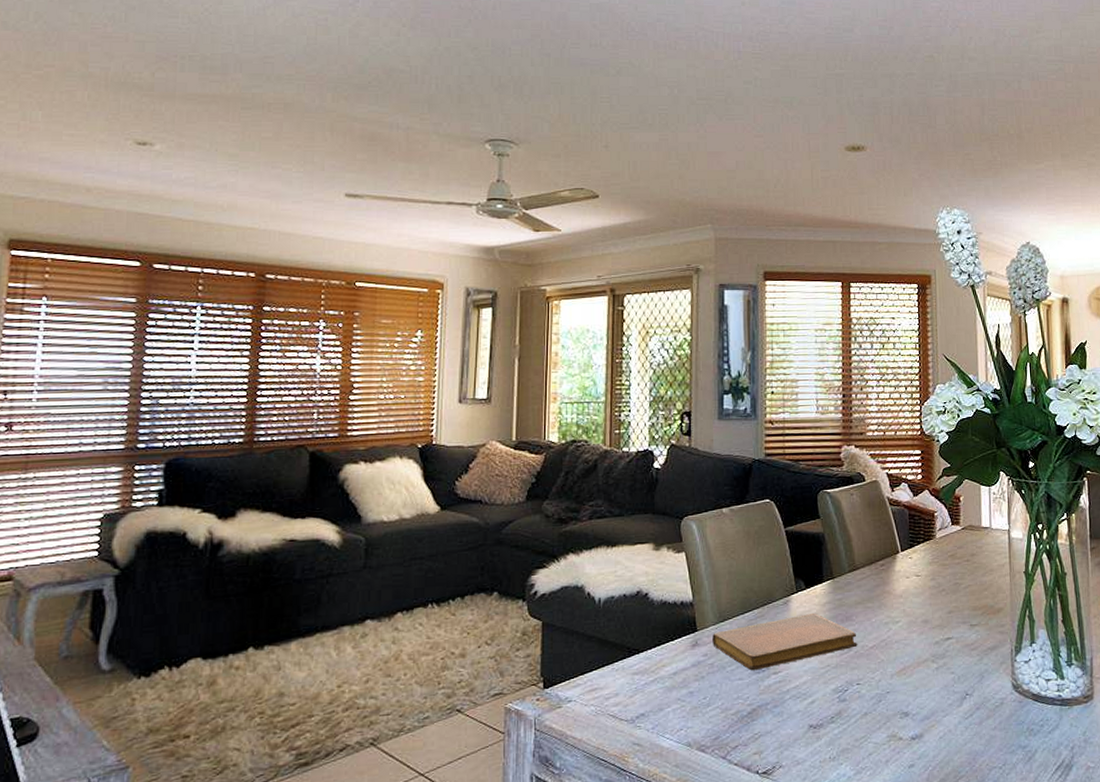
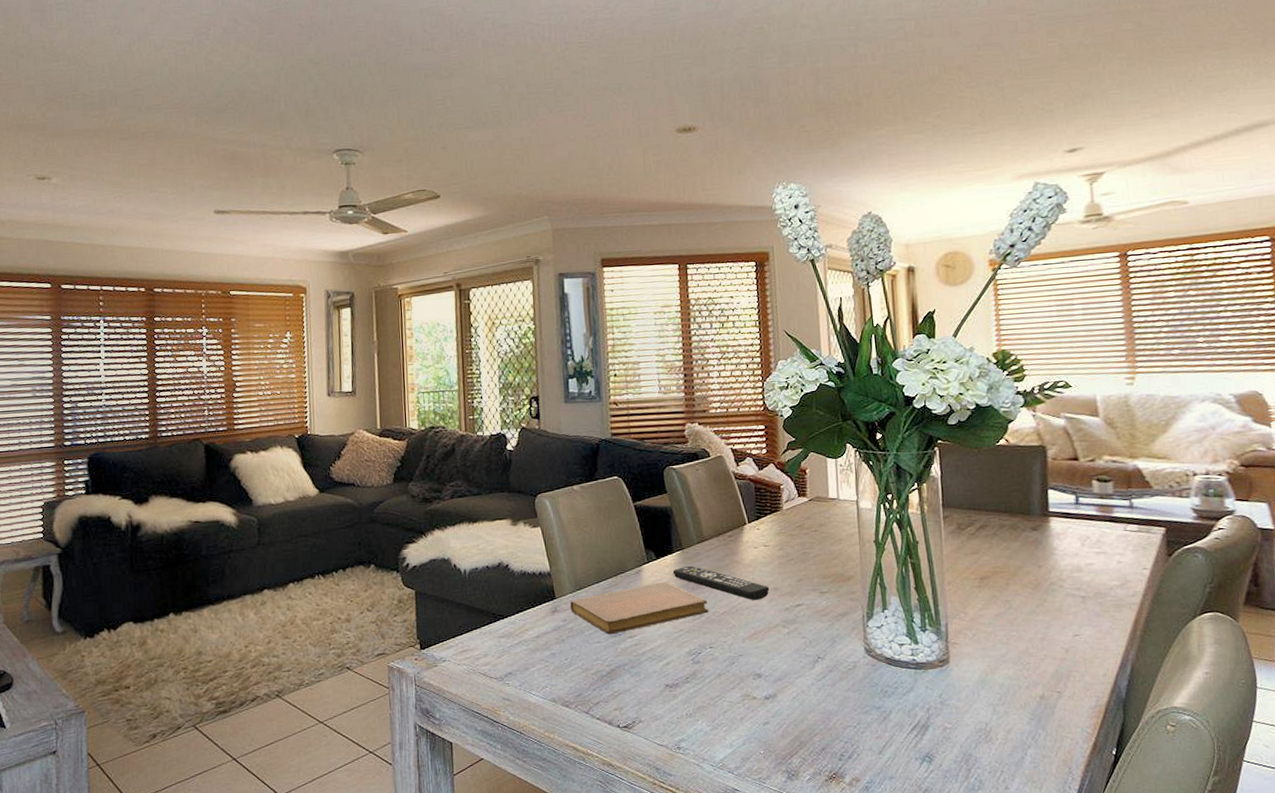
remote control: none [822,595,920,633] -> present [673,565,770,600]

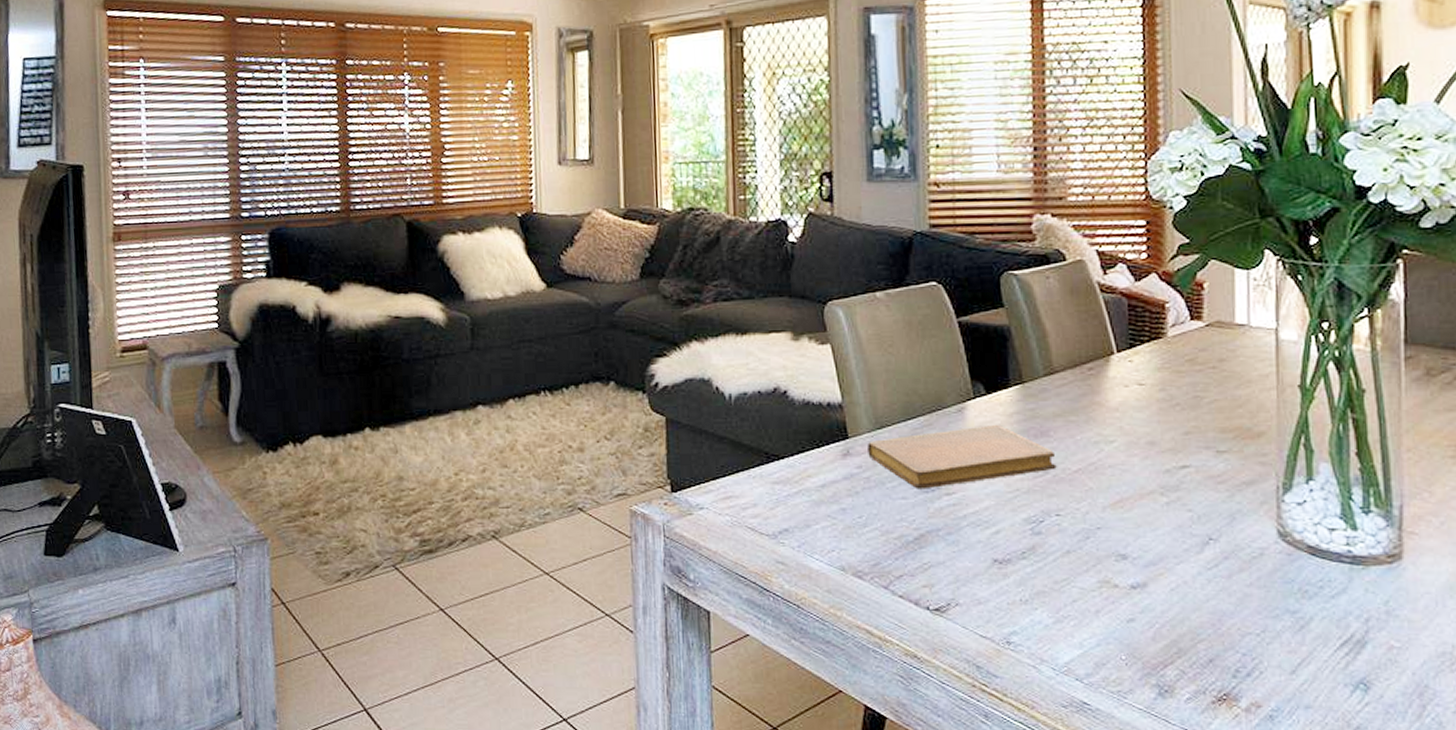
remote control: present [673,565,770,600] -> none [1008,405,1144,456]

